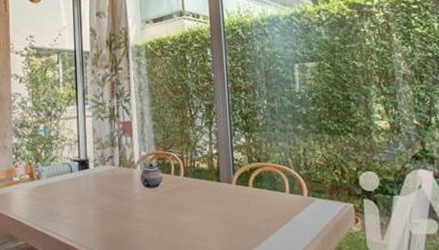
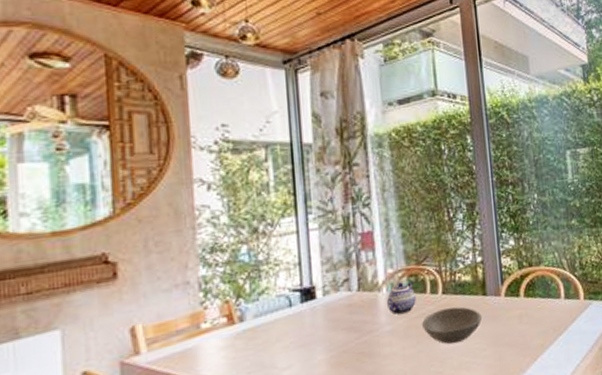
soup bowl: none [166,188,216,218] -> present [421,307,483,344]

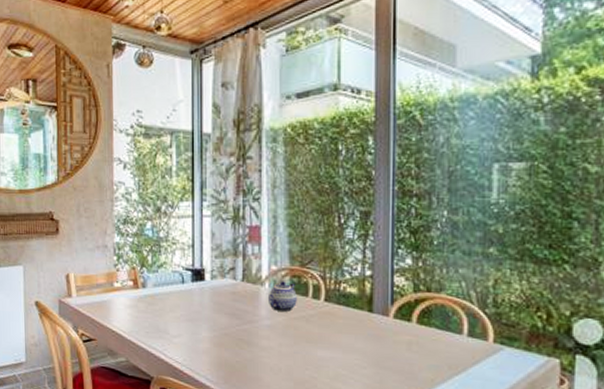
soup bowl: present [421,307,483,344] -> none [300,316,366,354]

